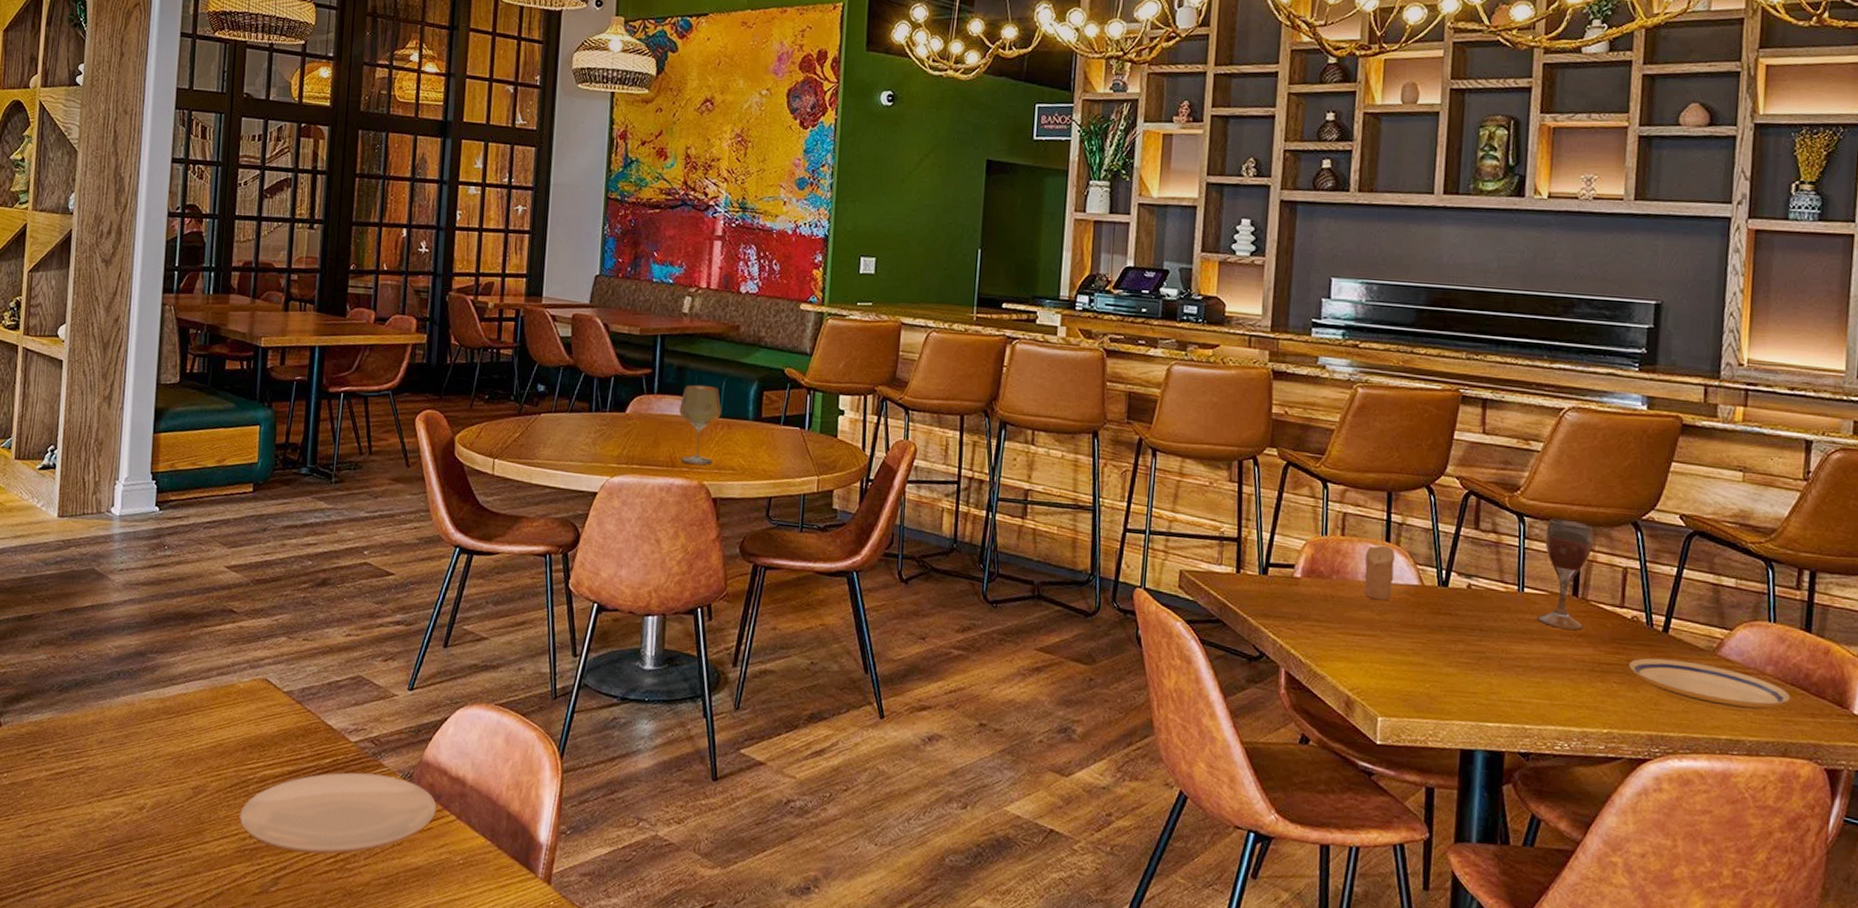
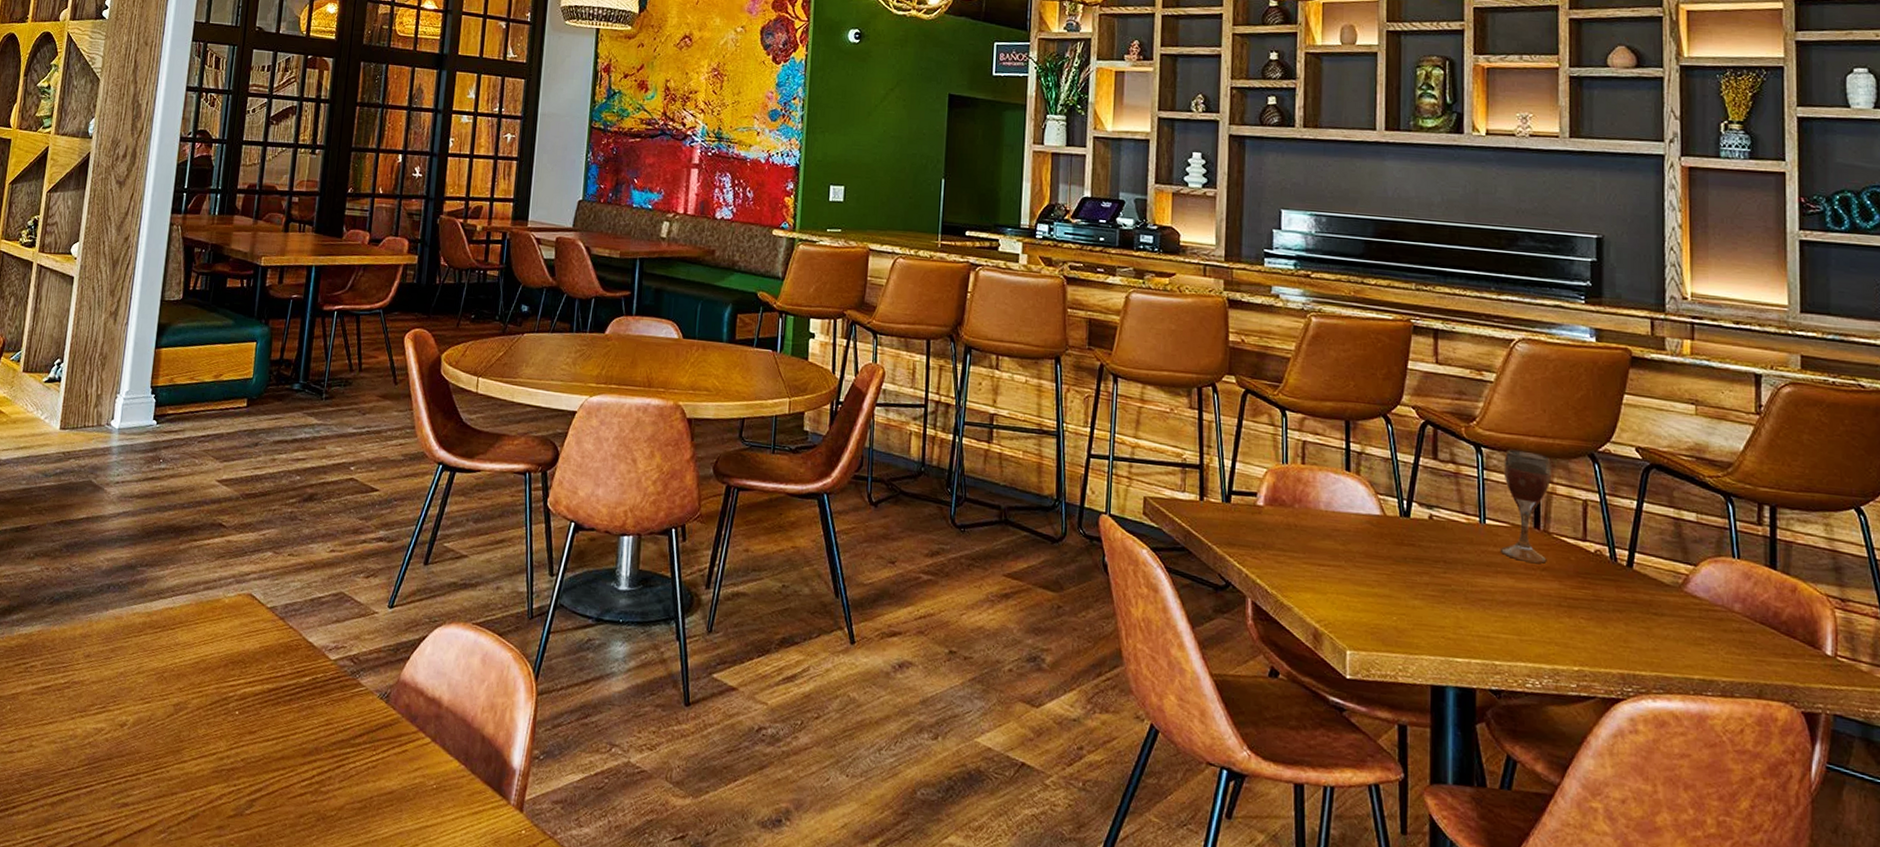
plate: present [240,772,437,855] -> none [218,691,412,777]
wine glass: present [679,384,722,466] -> none [656,307,697,386]
candle: present [1364,545,1396,601] -> none [1326,474,1356,531]
plate: present [1628,658,1791,712] -> none [1595,593,1761,651]

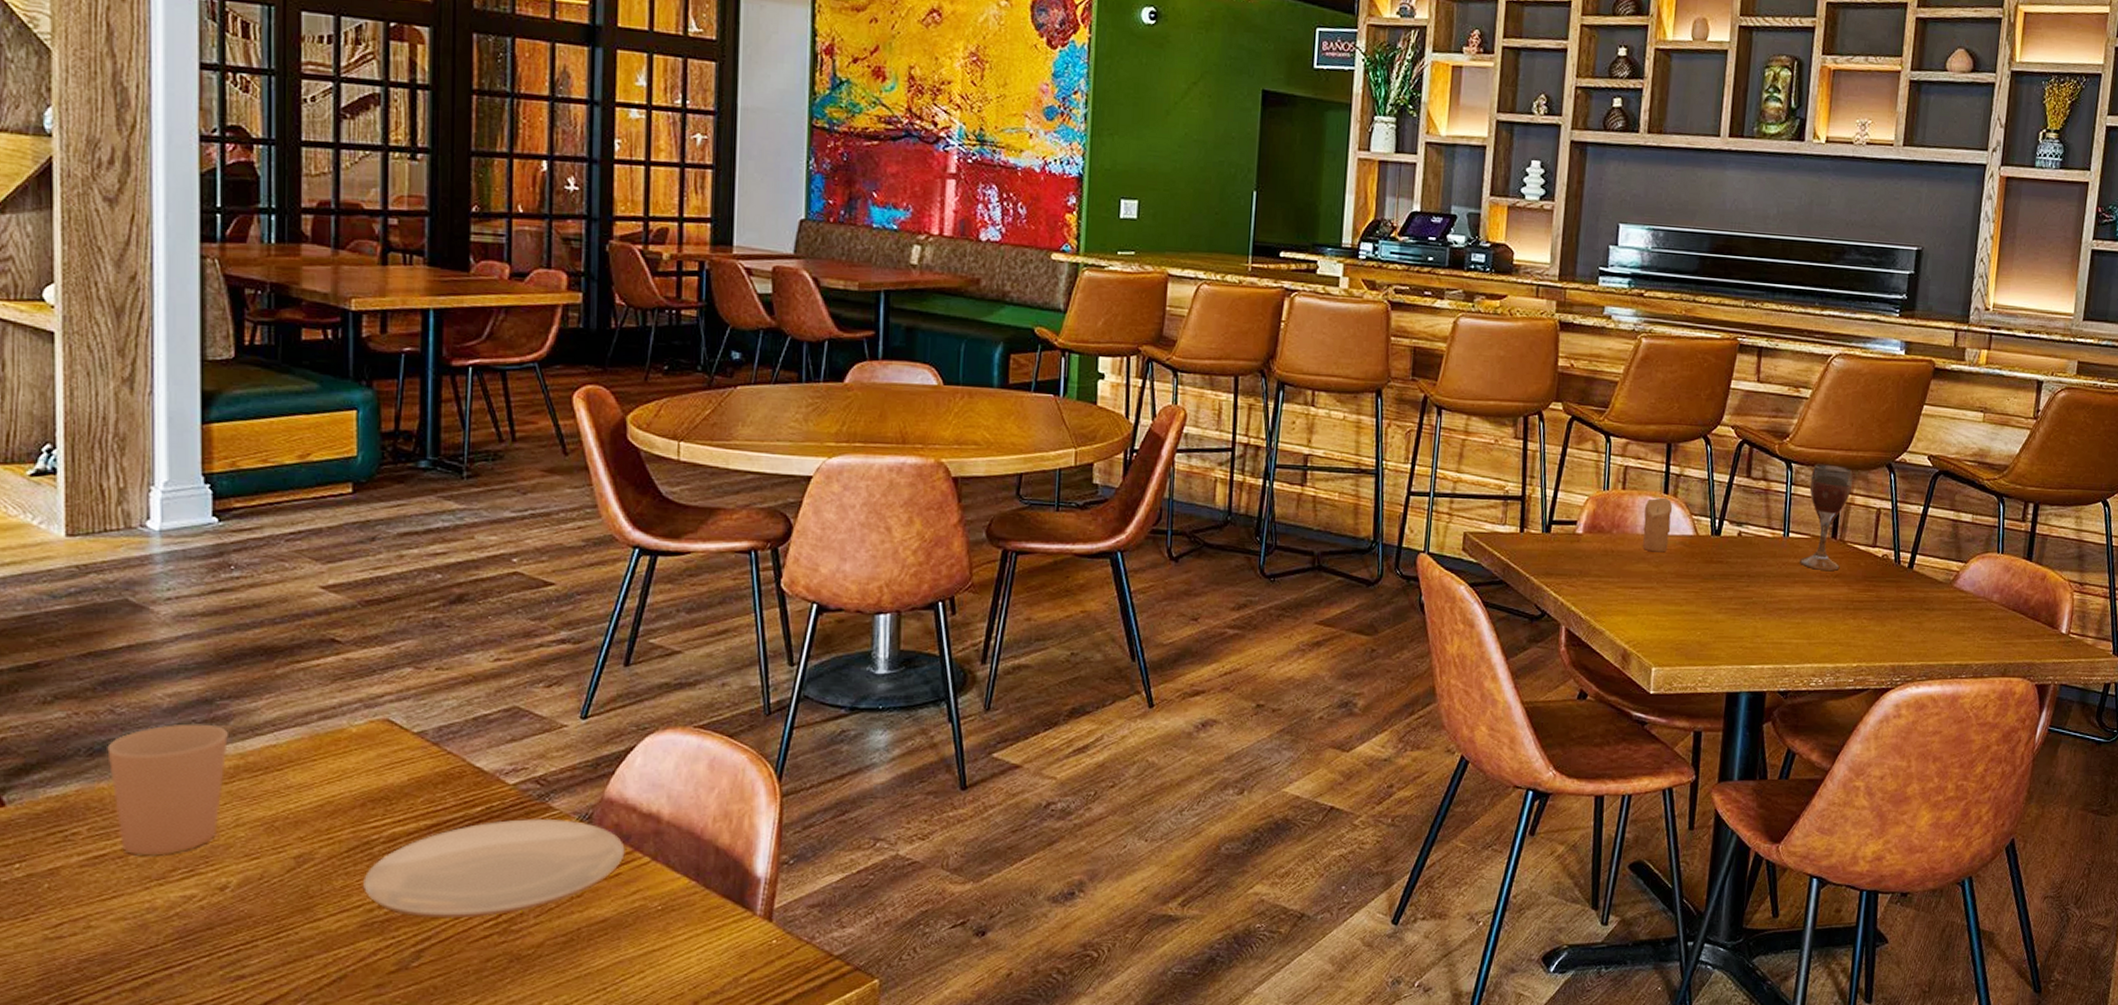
dixie cup: none [60,584,142,692] -> present [107,723,228,856]
plate: none [218,691,412,777] -> present [363,818,625,919]
candle: none [1326,474,1356,531] -> present [1643,497,1673,553]

